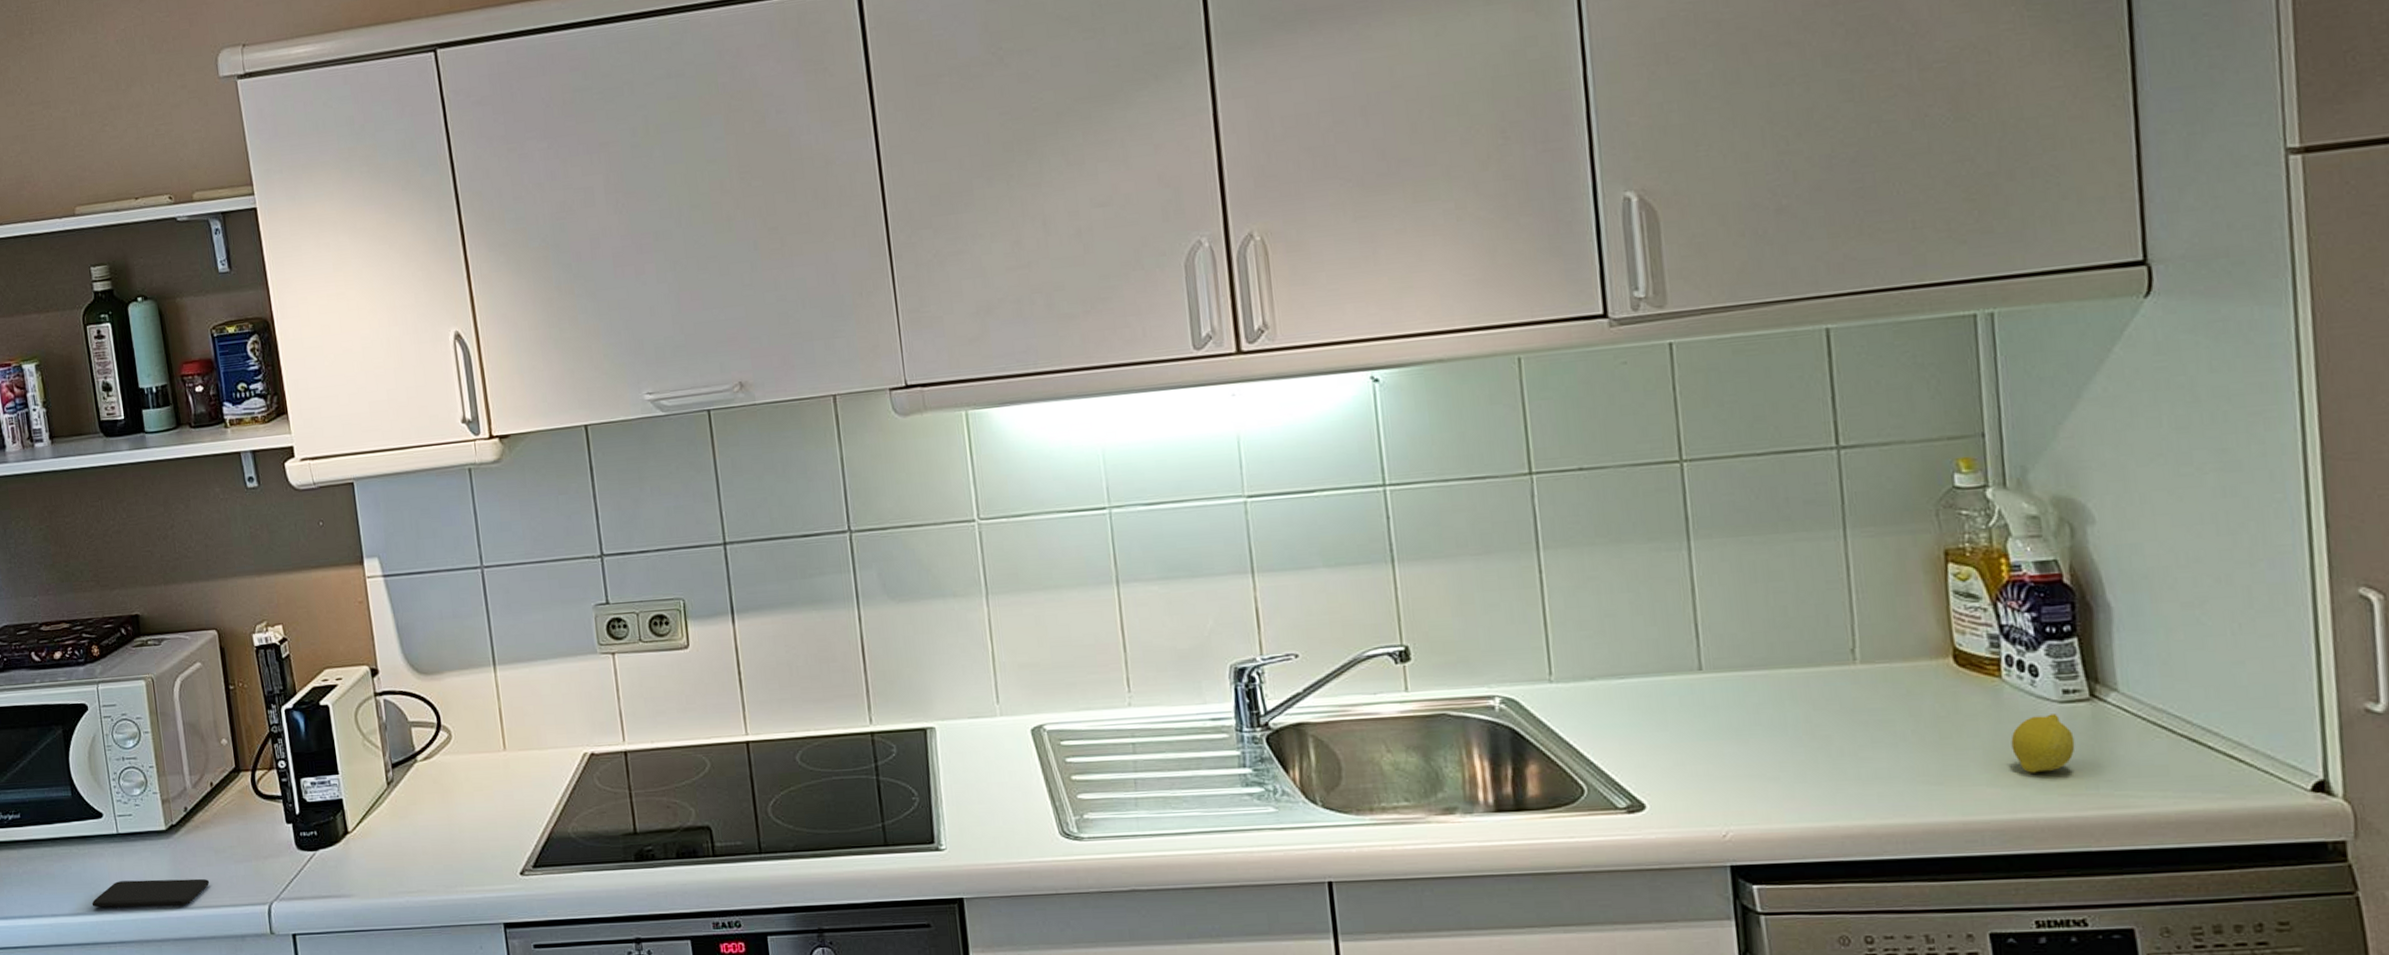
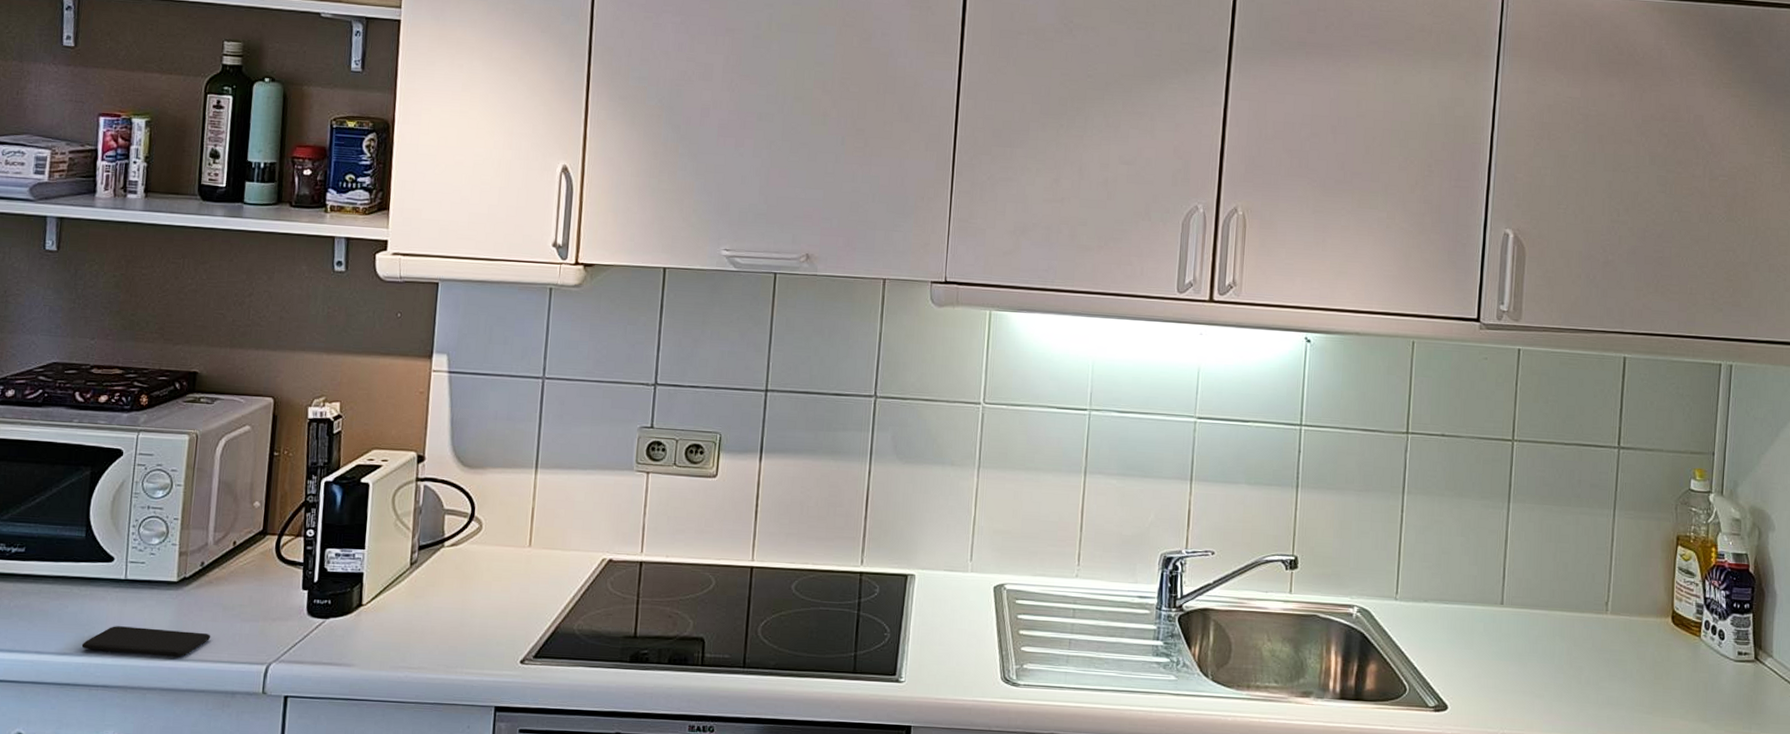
fruit: present [2011,713,2075,773] -> none [1700,669,1741,713]

